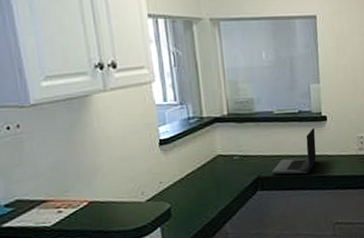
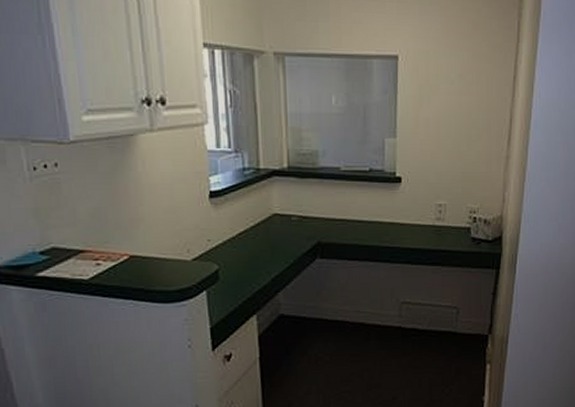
laptop computer: present [272,127,317,175] -> none [335,189,387,243]

